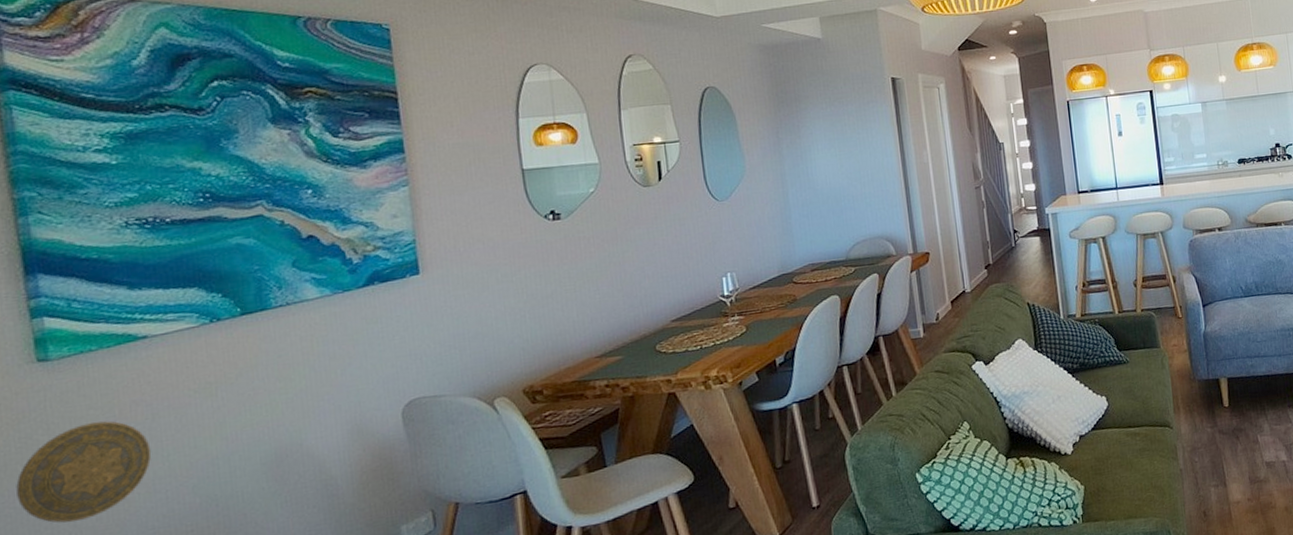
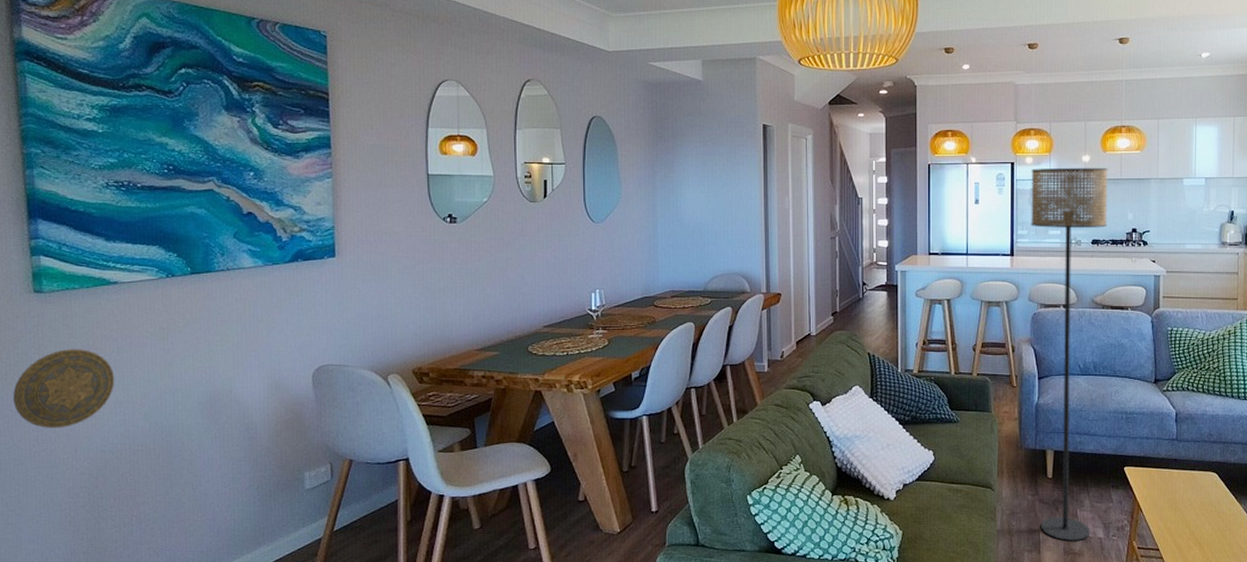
floor lamp: none [1170,86,1274,470] -> present [1031,167,1108,541]

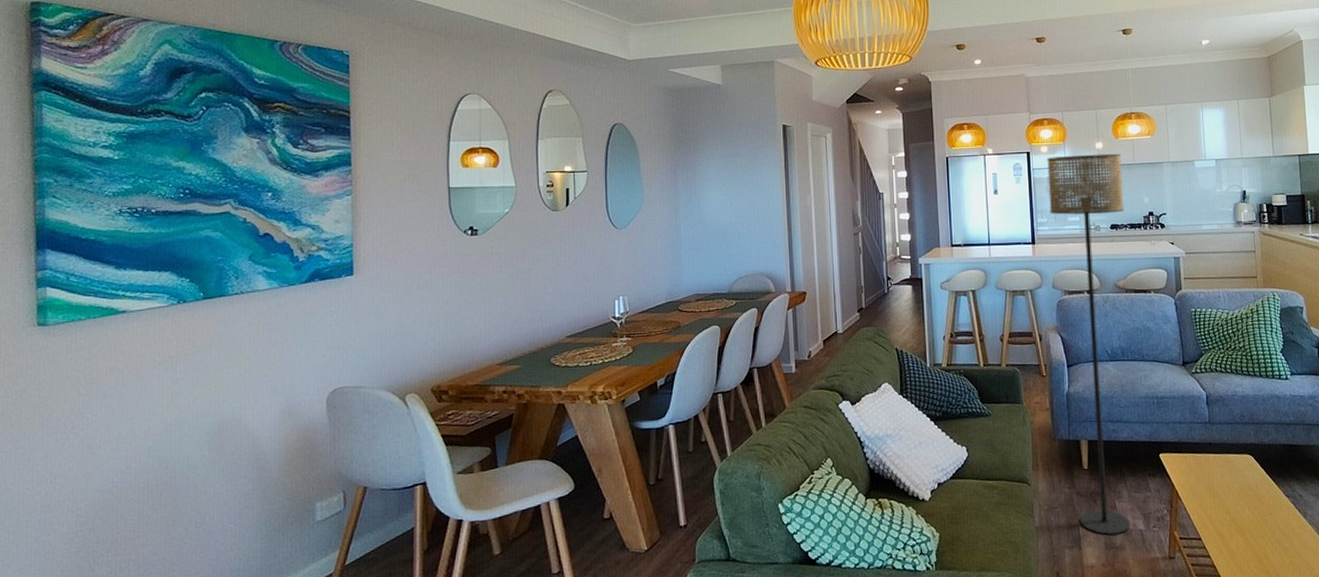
decorative plate: present [13,349,115,429] -> none [9,383,119,470]

